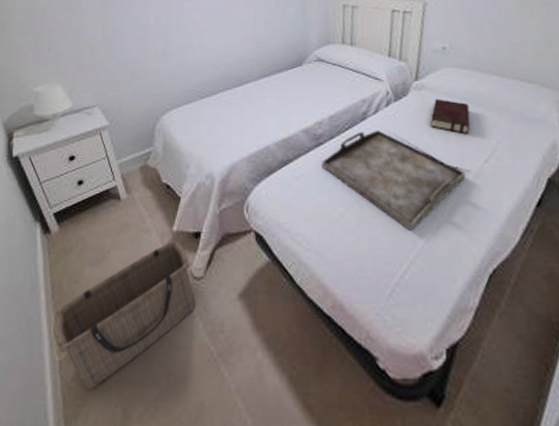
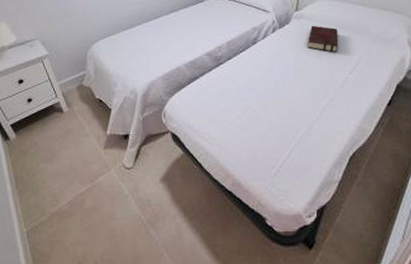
basket: present [53,240,195,390] -> none [19,141,128,250]
serving tray: present [321,129,467,231] -> none [221,51,335,127]

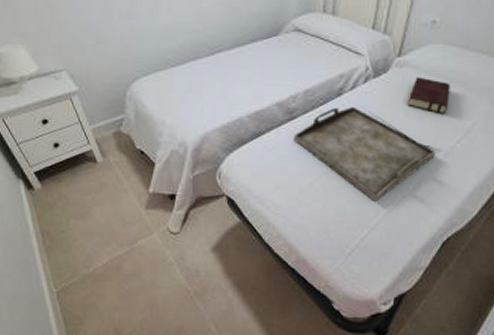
serving tray: none [221,51,335,127] -> present [293,106,437,202]

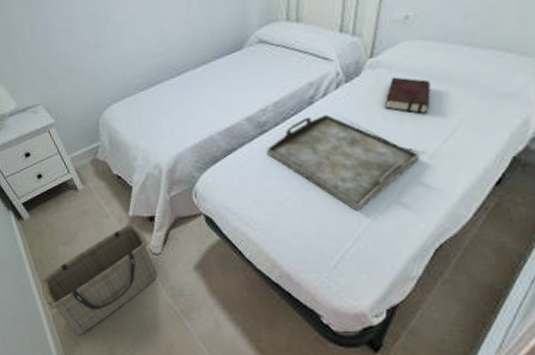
basket: none [47,200,173,314] -> present [41,223,157,335]

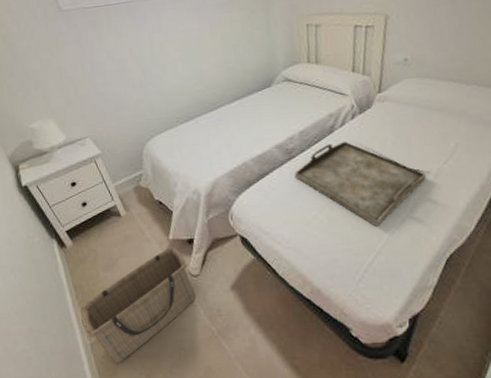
book: present [384,76,431,114] -> none [393,108,431,139]

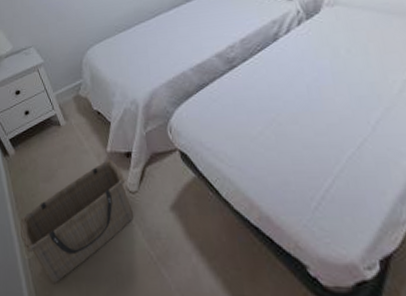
serving tray: present [294,141,427,227] -> none [236,49,391,146]

